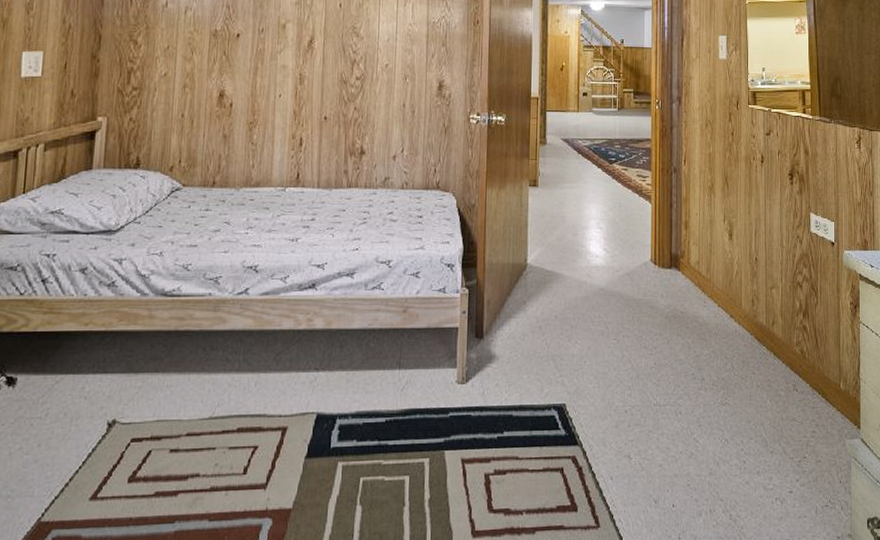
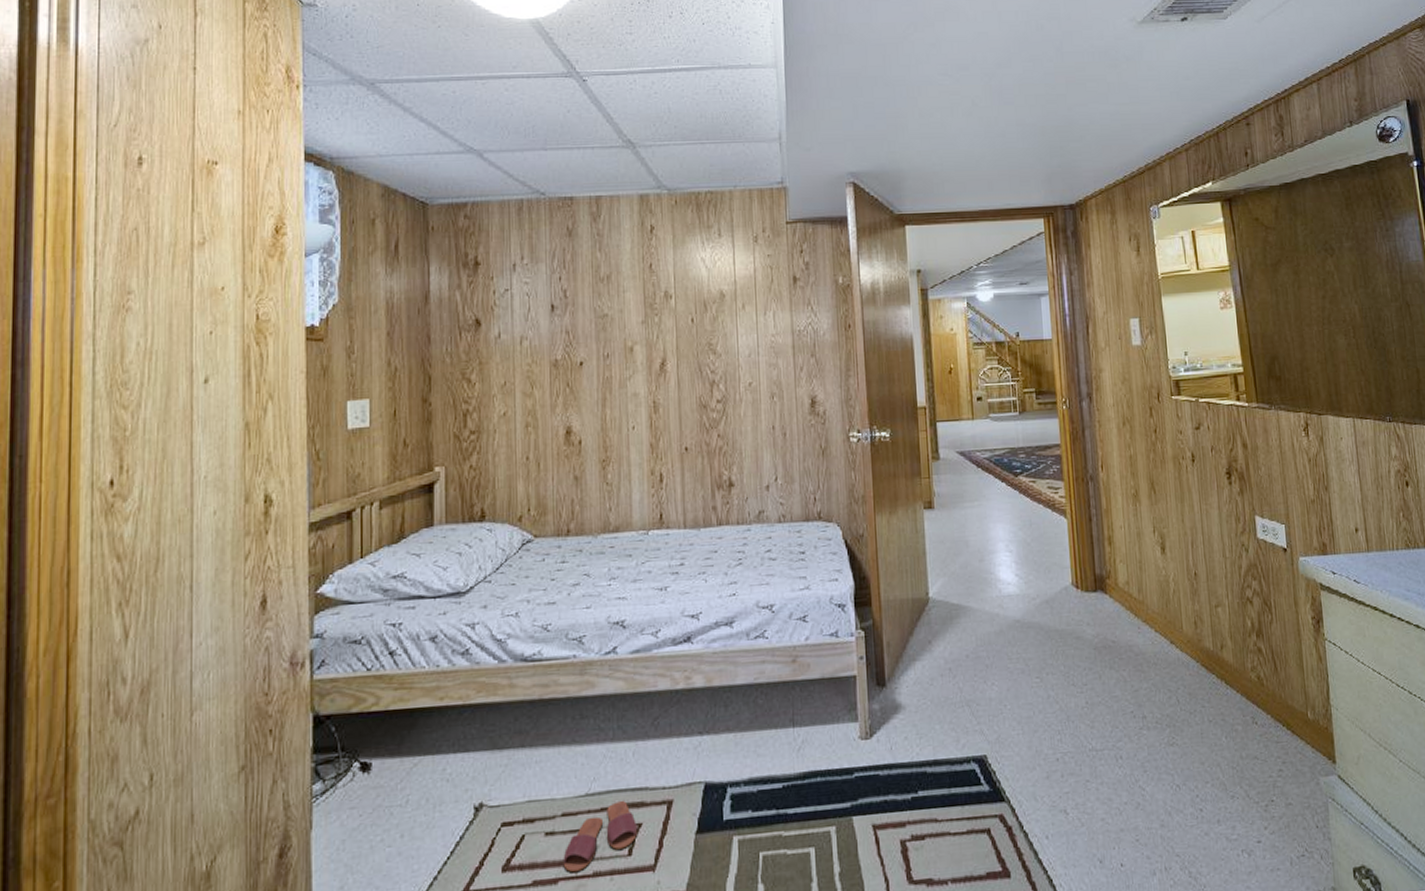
slippers: none [184,424,254,487] -> present [563,800,638,873]

